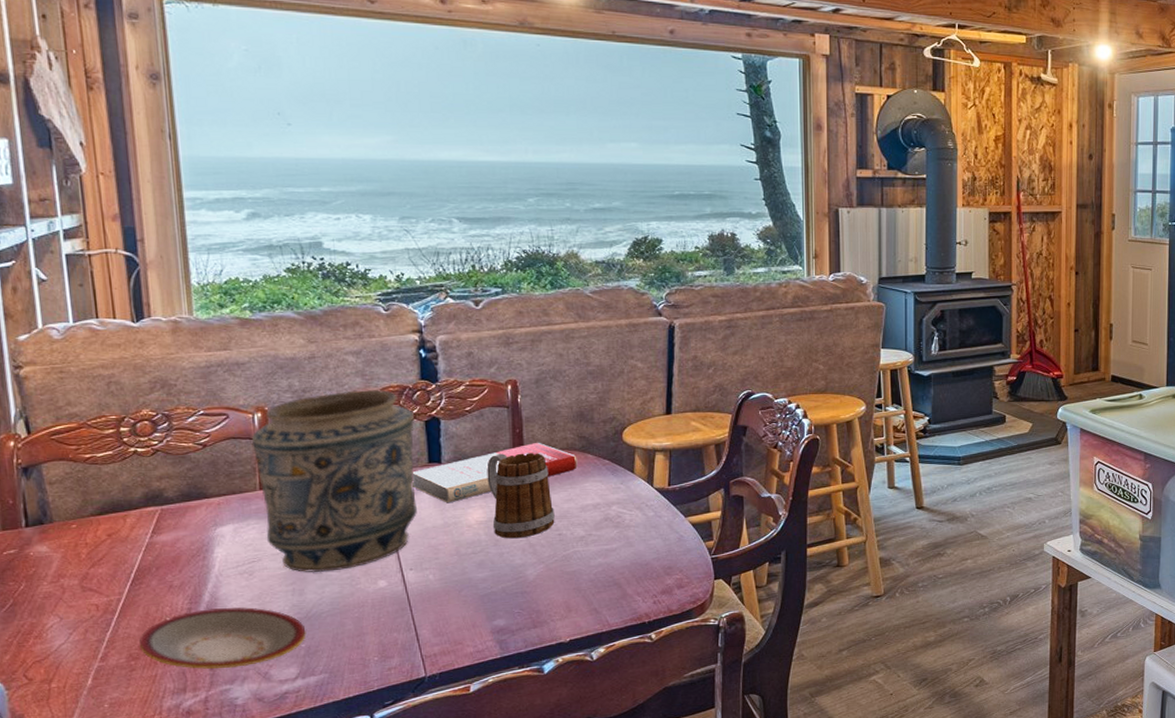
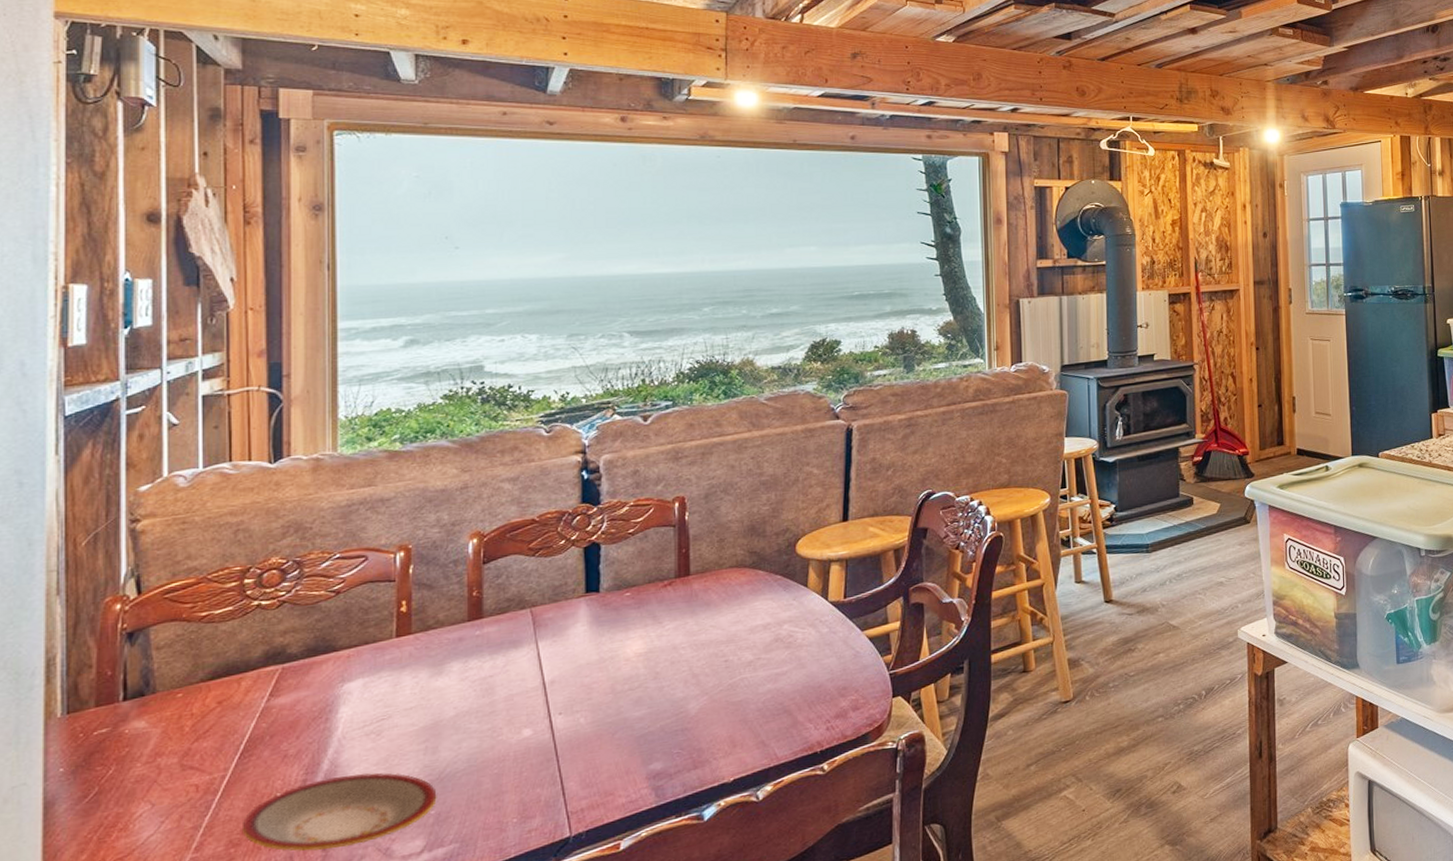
vase: present [251,389,417,572] -> none [391,517,574,727]
book: present [412,442,578,503] -> none [567,561,747,636]
mug: present [486,453,555,539] -> none [649,573,721,671]

